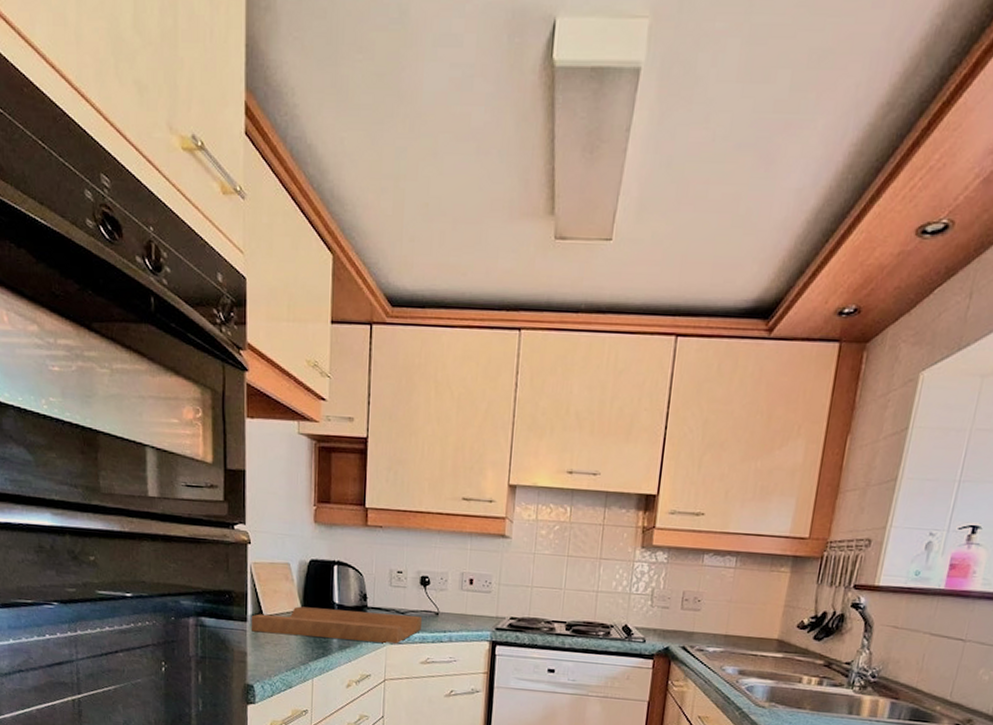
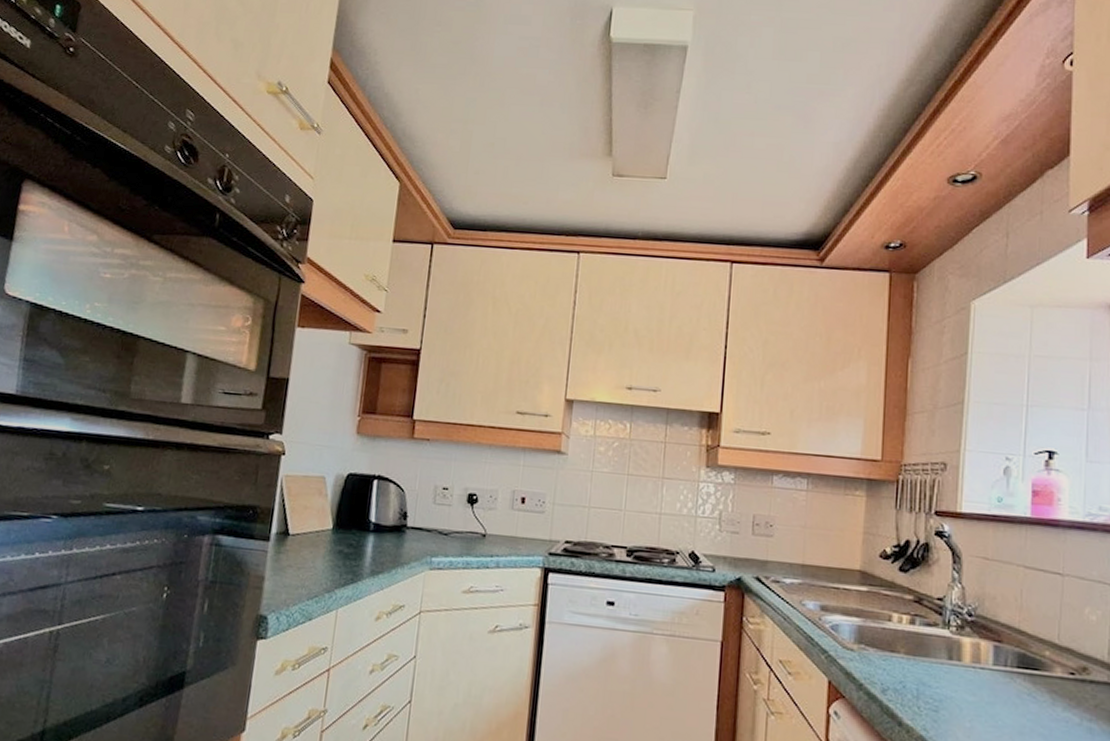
cutting board: present [252,606,423,644] -> none [274,524,468,570]

